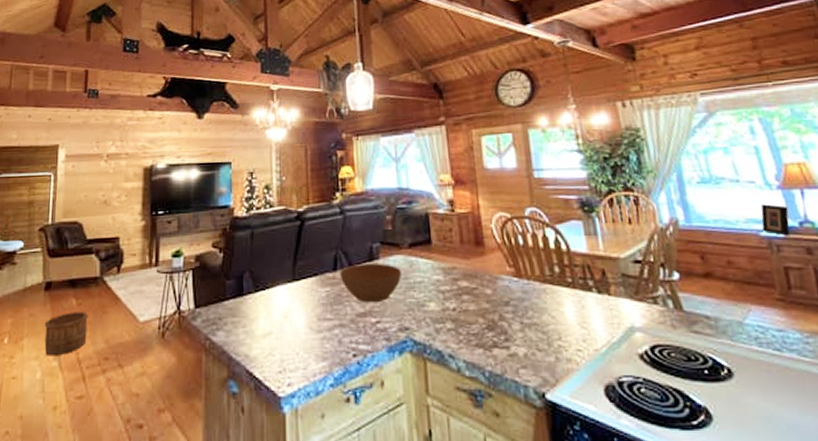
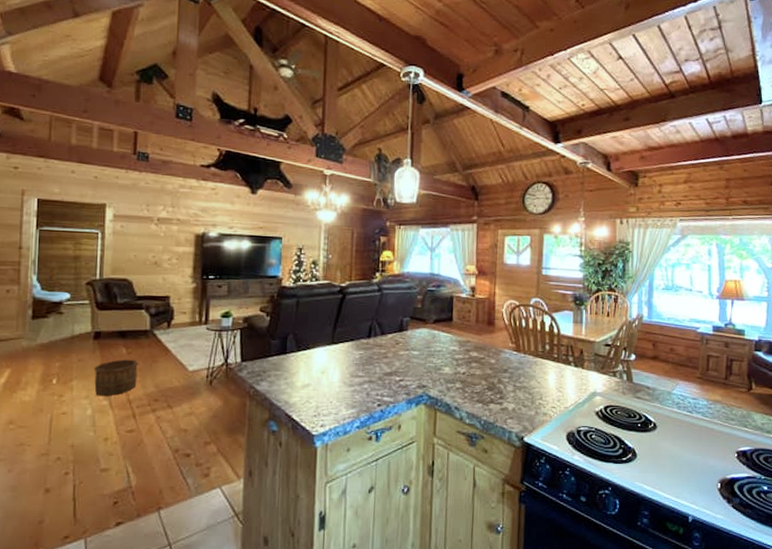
bowl: present [339,264,402,303] -> none [373,334,425,366]
picture frame: present [761,204,790,235] -> none [700,309,720,332]

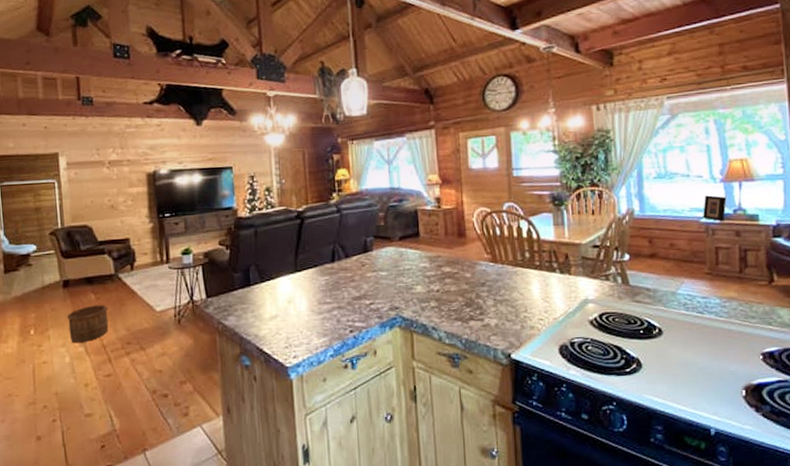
picture frame: none [700,309,720,332] -> present [703,195,726,221]

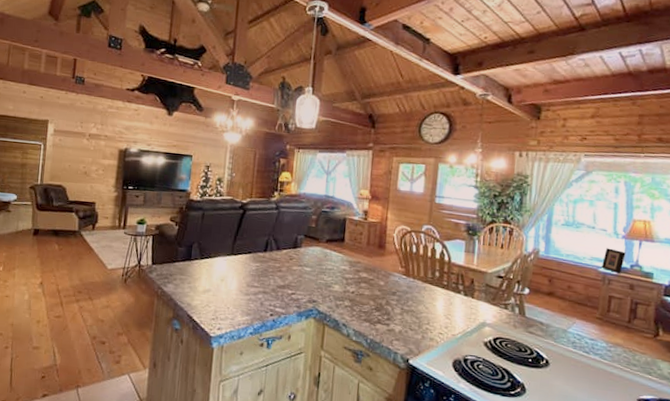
wooden bucket: present [66,304,109,343] -> none [31,254,68,285]

